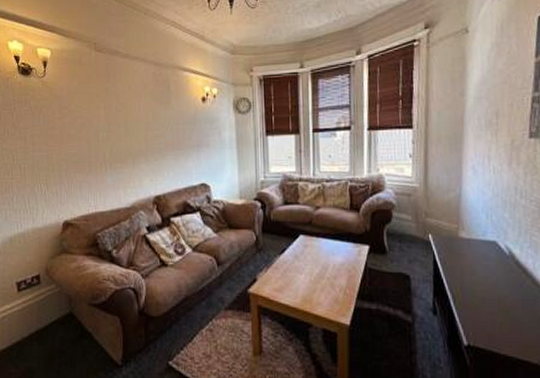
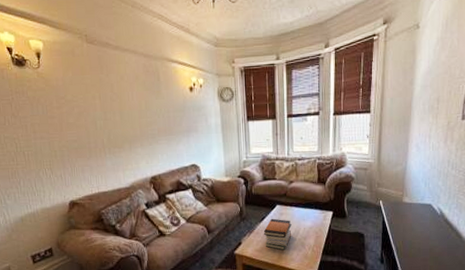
book stack: none [283,251,319,291] -> present [263,218,292,250]

